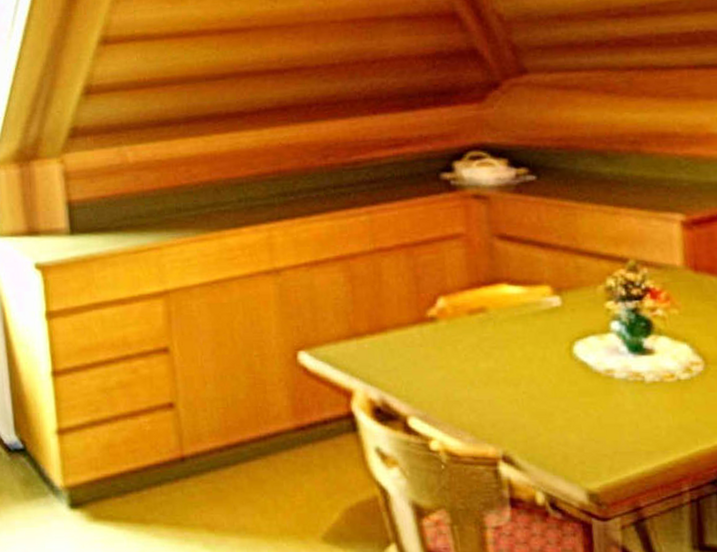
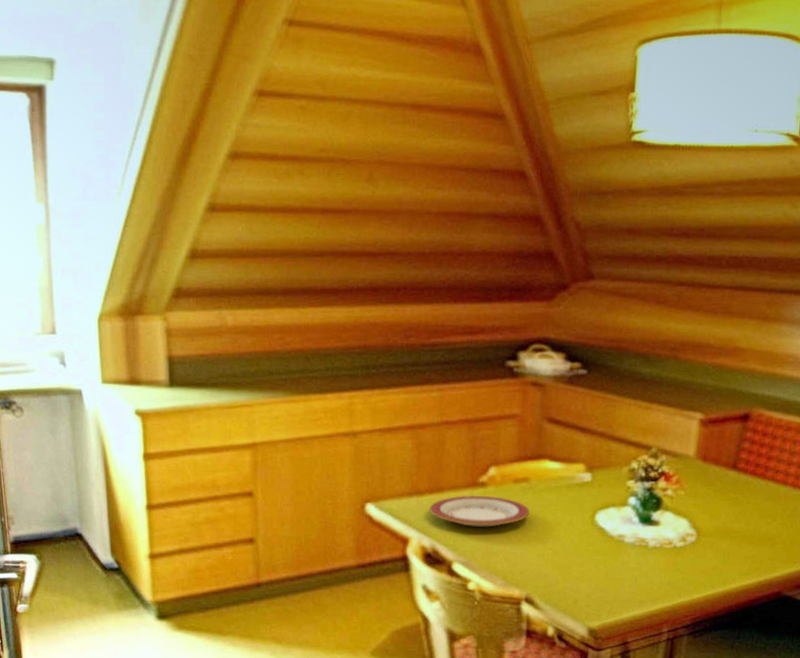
plate: none [373,333,494,372] -> present [430,495,530,527]

